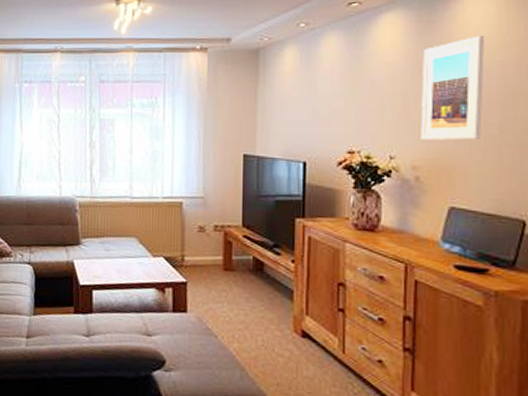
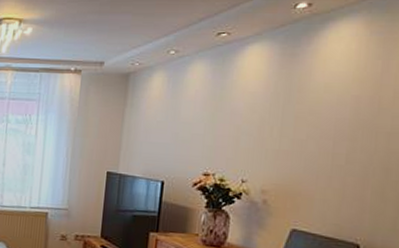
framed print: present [420,35,485,140] -> none [272,70,342,169]

